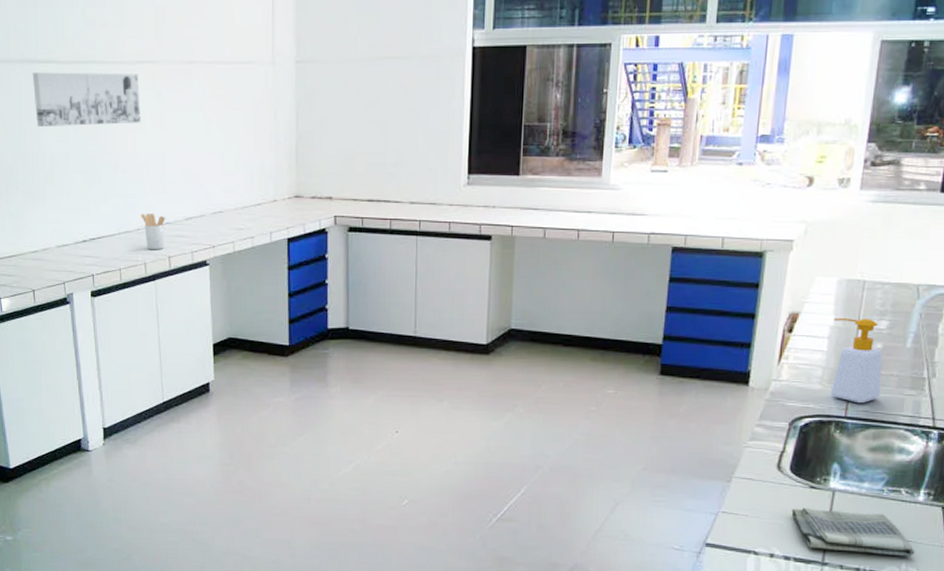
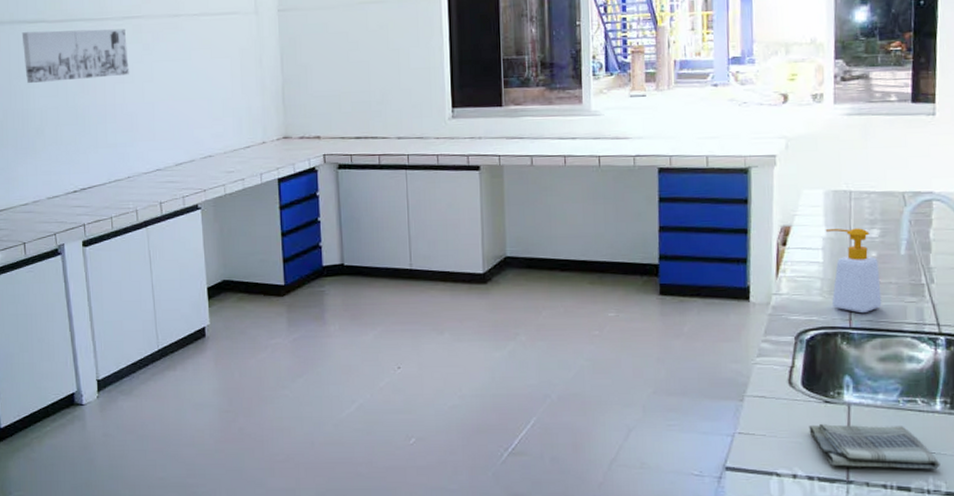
utensil holder: present [141,212,166,250] -> none [131,160,156,197]

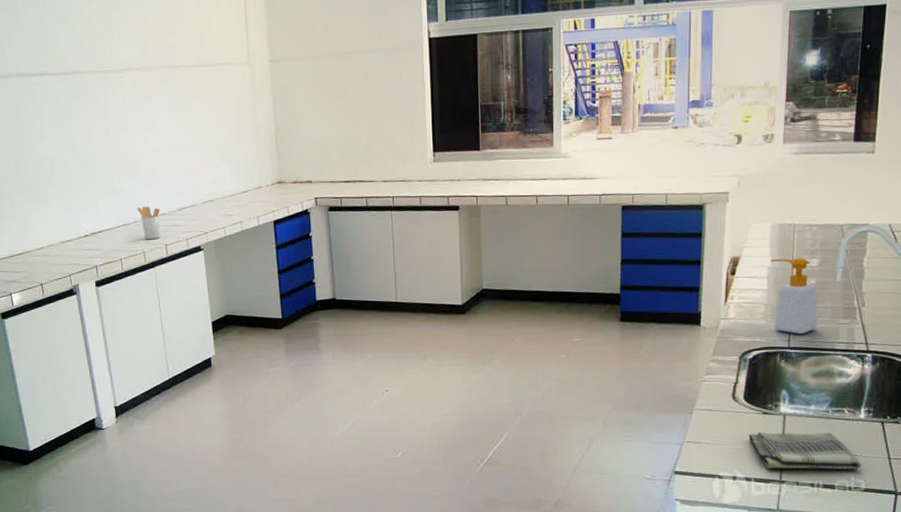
wall art: present [21,29,129,83] -> none [28,80,132,134]
utensil holder: none [131,160,156,197] -> present [137,205,161,240]

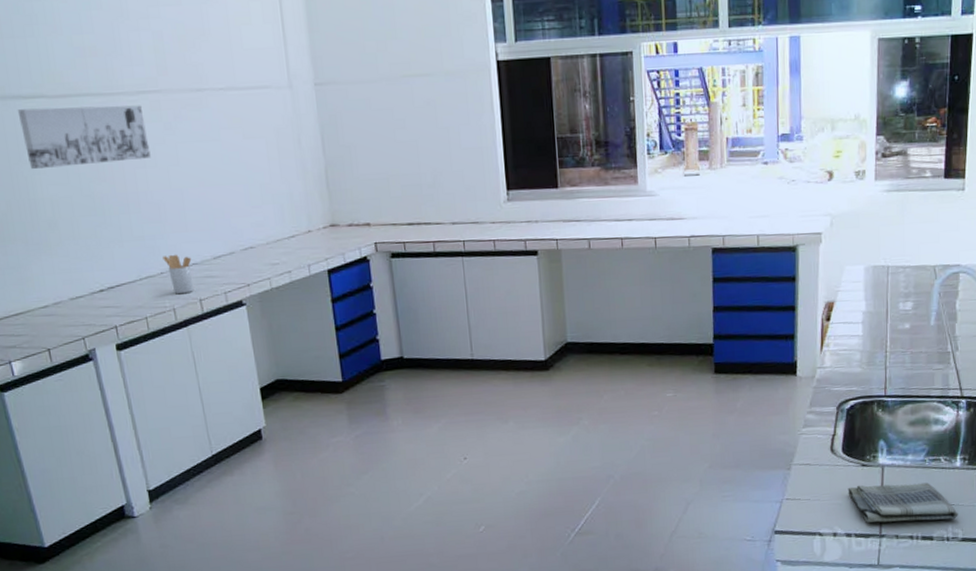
wall art: none [28,80,132,134] -> present [17,105,151,169]
soap bottle: present [770,258,818,335] -> none [865,301,913,382]

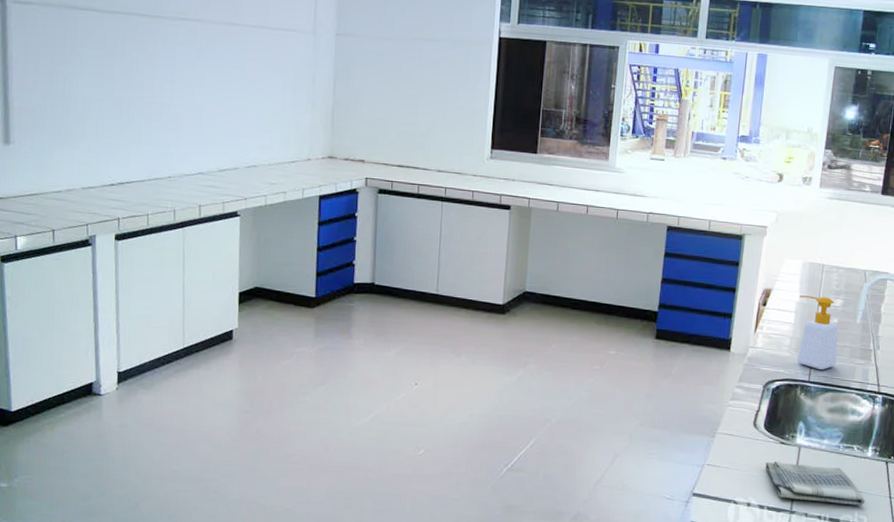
wall art: present [17,105,151,169] -> none [69,18,181,76]
utensil holder: present [162,254,193,294] -> none [173,162,199,199]
soap bottle: none [865,301,913,382] -> present [796,295,838,370]

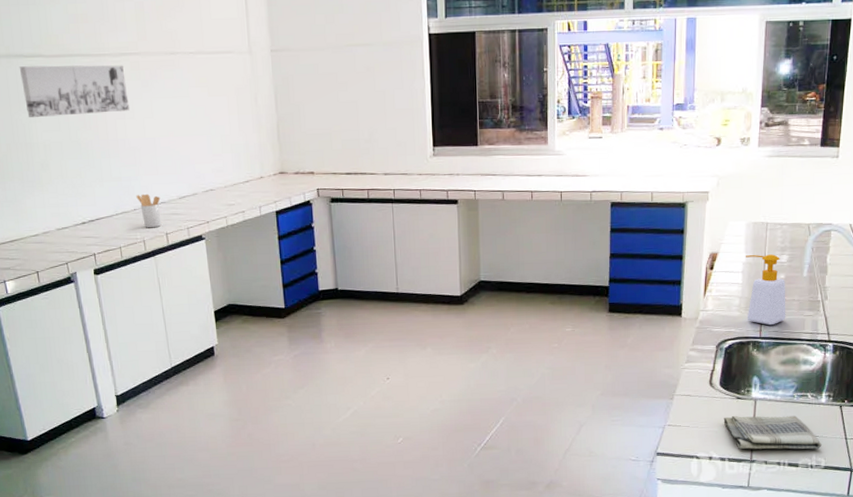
wall art: none [69,18,181,76] -> present [19,65,130,117]
utensil holder: none [173,162,199,199] -> present [136,193,161,228]

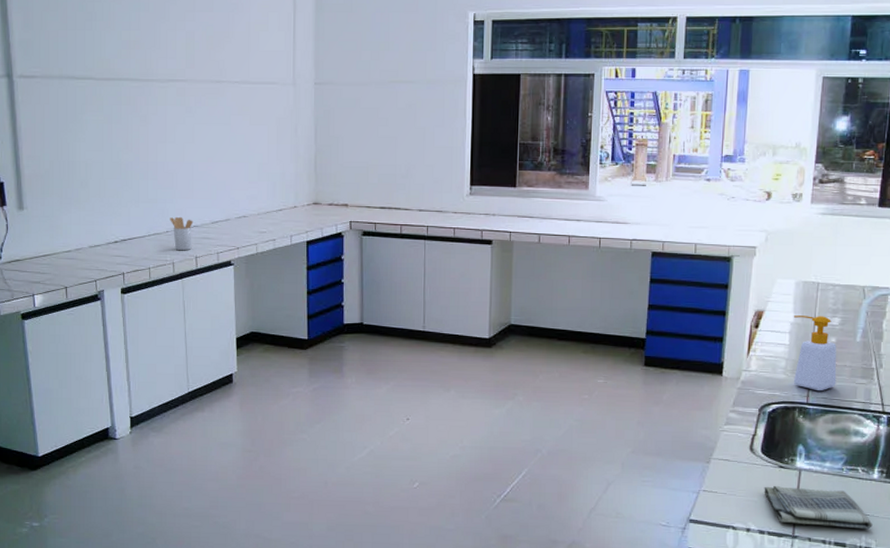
wall art: present [19,65,130,117] -> none [70,88,171,137]

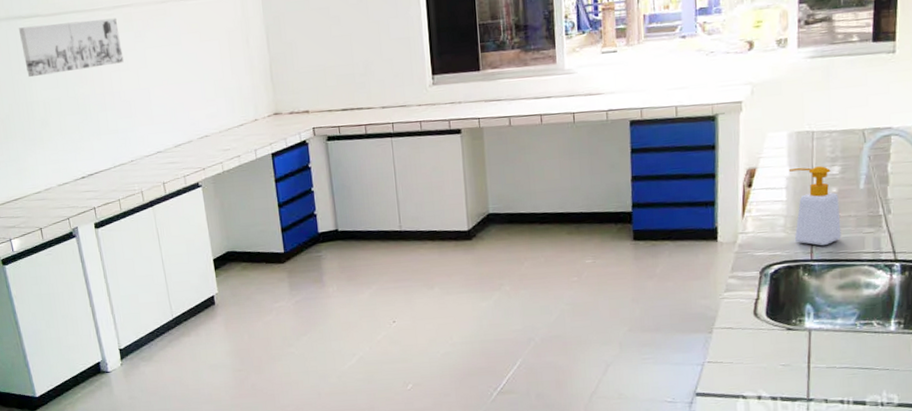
wall art: none [70,88,171,137] -> present [18,18,124,77]
utensil holder: present [170,216,194,251] -> none [133,144,158,179]
dish towel: present [764,485,873,530] -> none [772,346,893,387]

